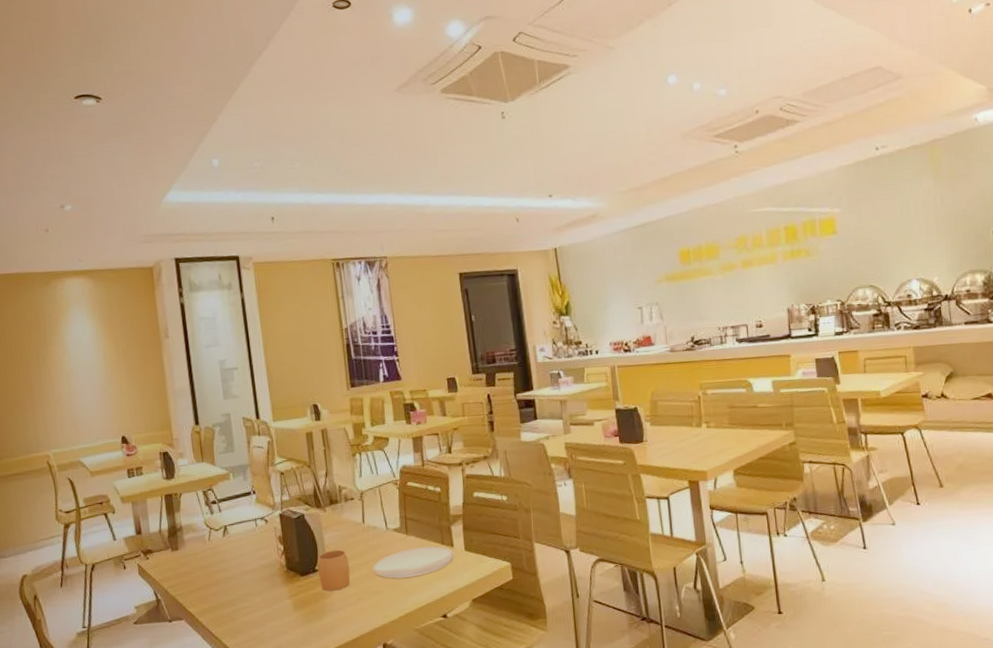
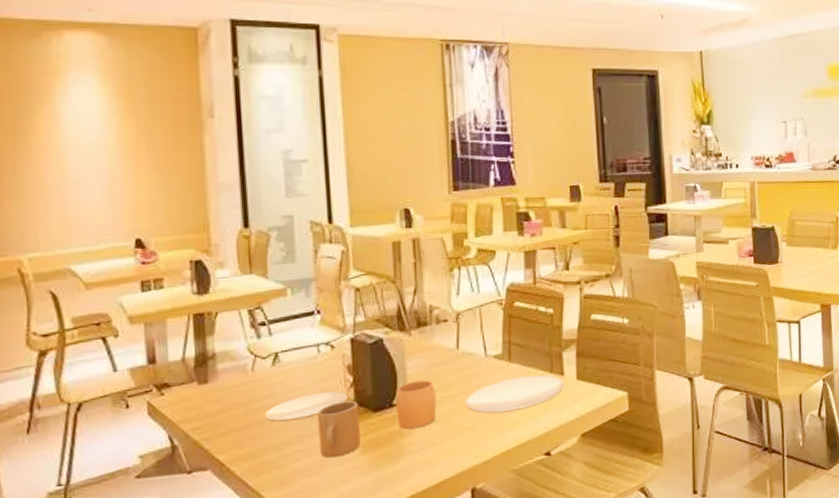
plate: none [220,558,281,583] -> present [264,391,348,422]
cup: none [259,566,293,614] -> present [318,400,361,458]

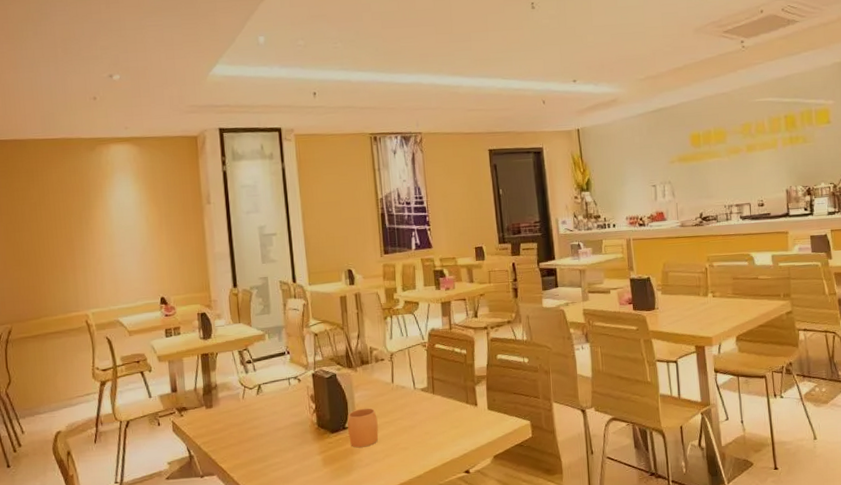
plate: present [264,391,348,422] -> none [252,415,312,440]
cup: present [318,400,361,458] -> none [290,423,323,469]
plate: present [465,375,565,414] -> none [400,405,478,437]

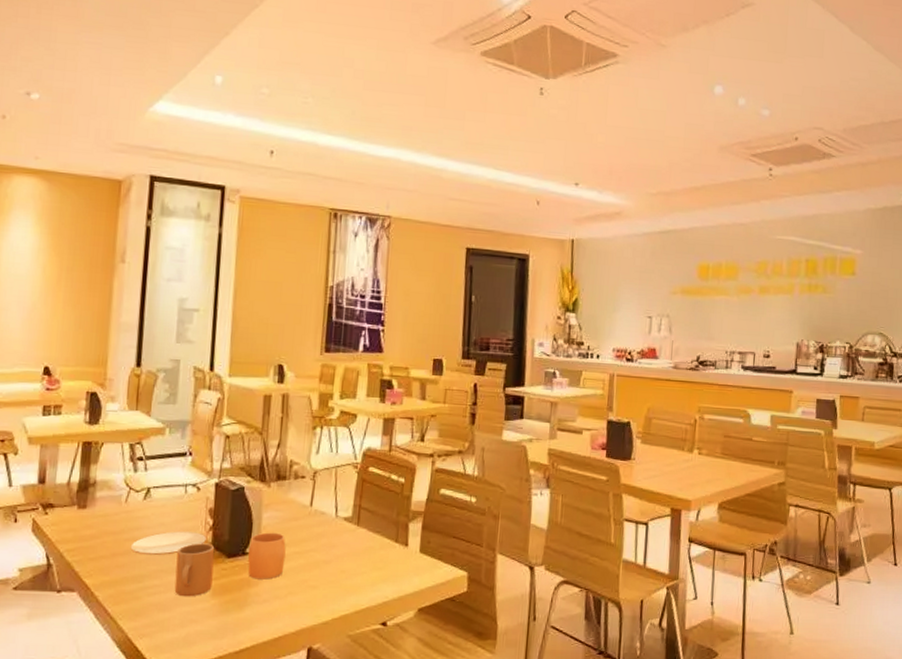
plate: none [252,415,312,440] -> present [130,531,206,556]
cup: none [290,423,323,469] -> present [174,543,215,597]

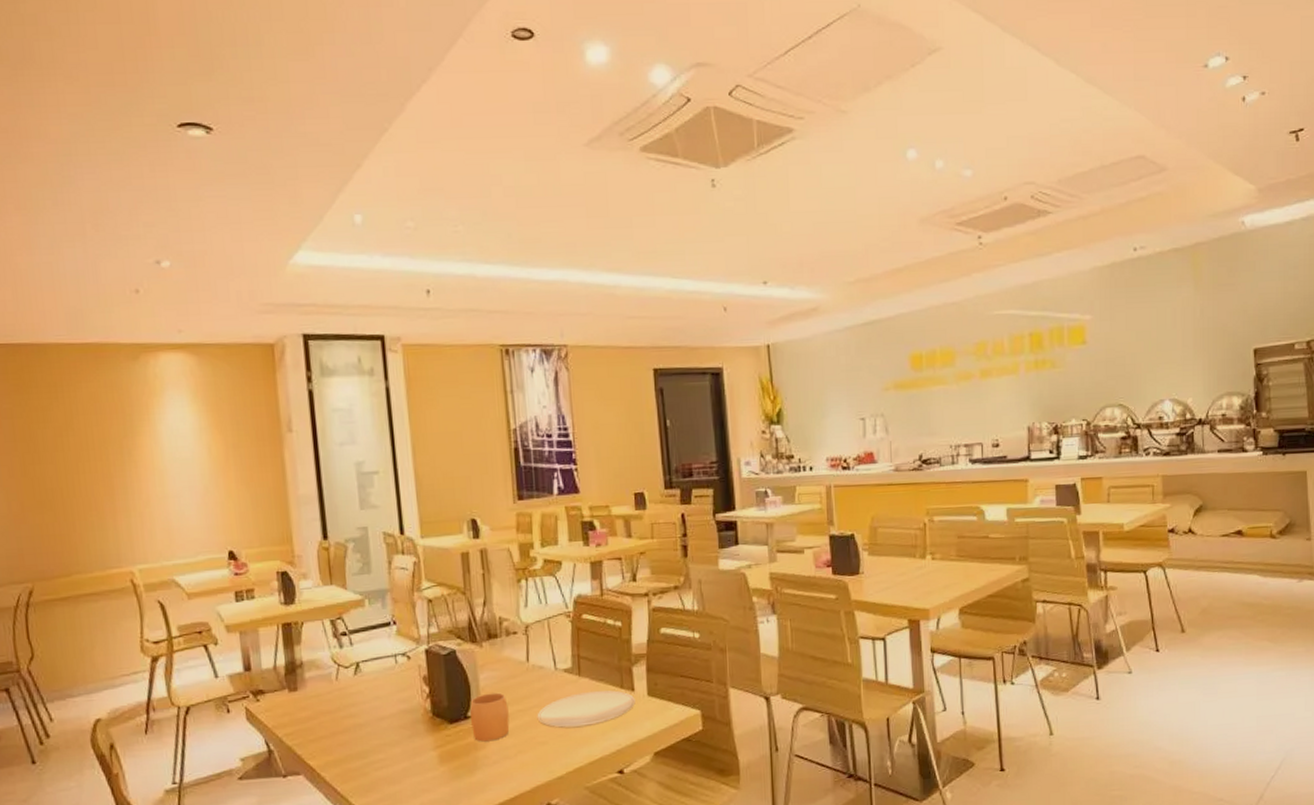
plate: present [130,531,206,556] -> none [349,701,425,731]
cup: present [174,543,215,597] -> none [397,711,439,768]
plate: none [312,541,408,576] -> present [537,690,636,729]

